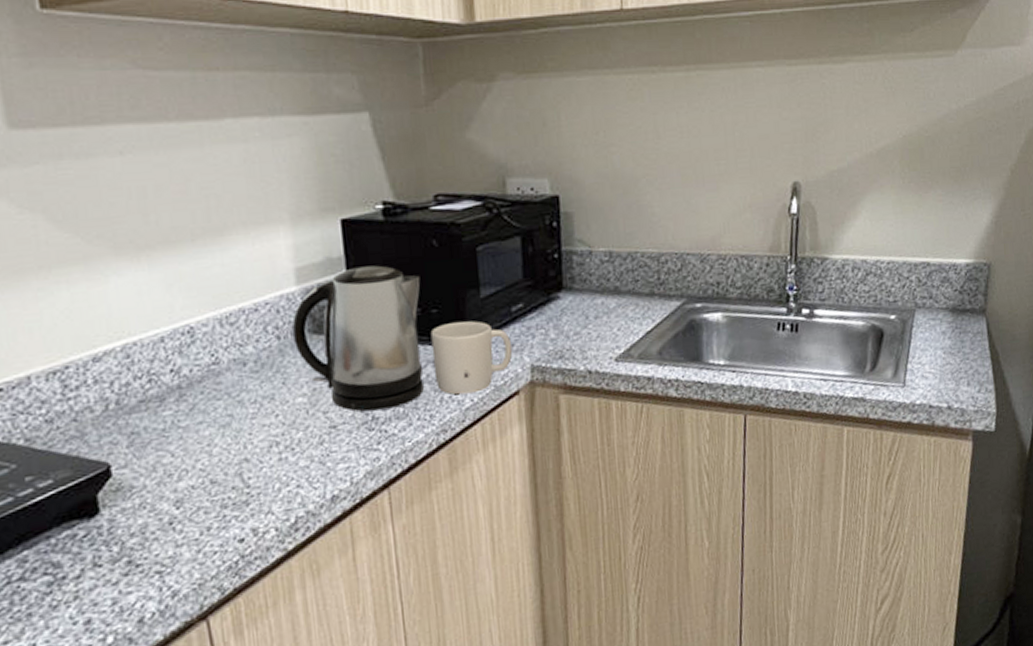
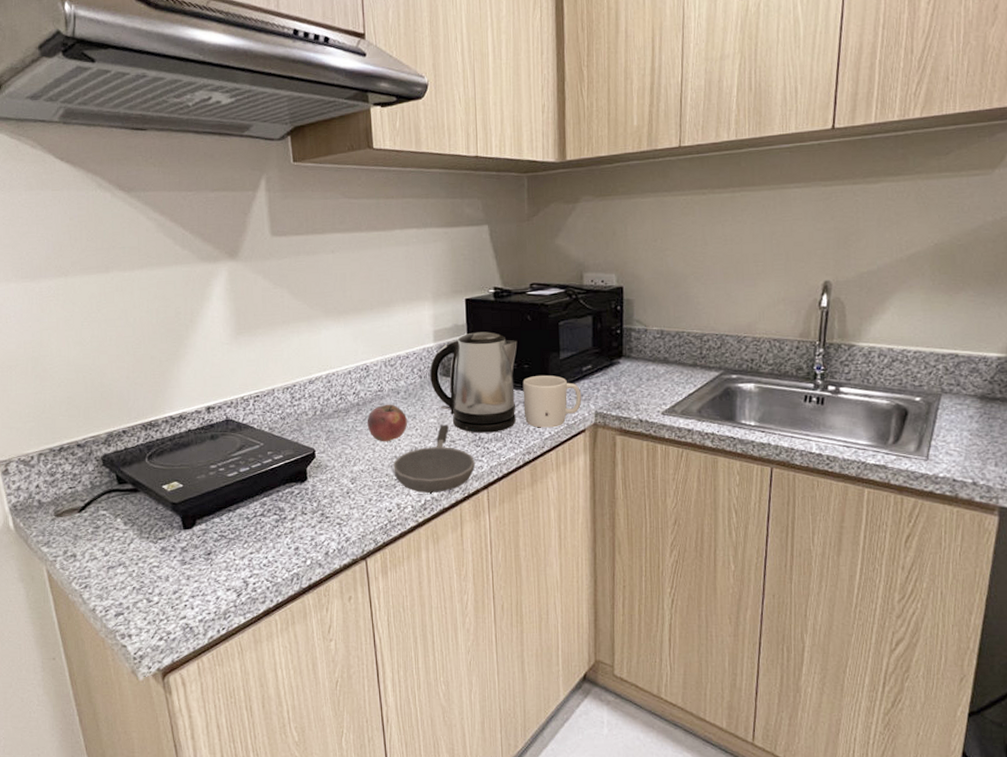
fruit: none [195,381,263,440] -> present [367,404,408,442]
frying pan: none [243,403,369,508] -> present [393,424,475,494]

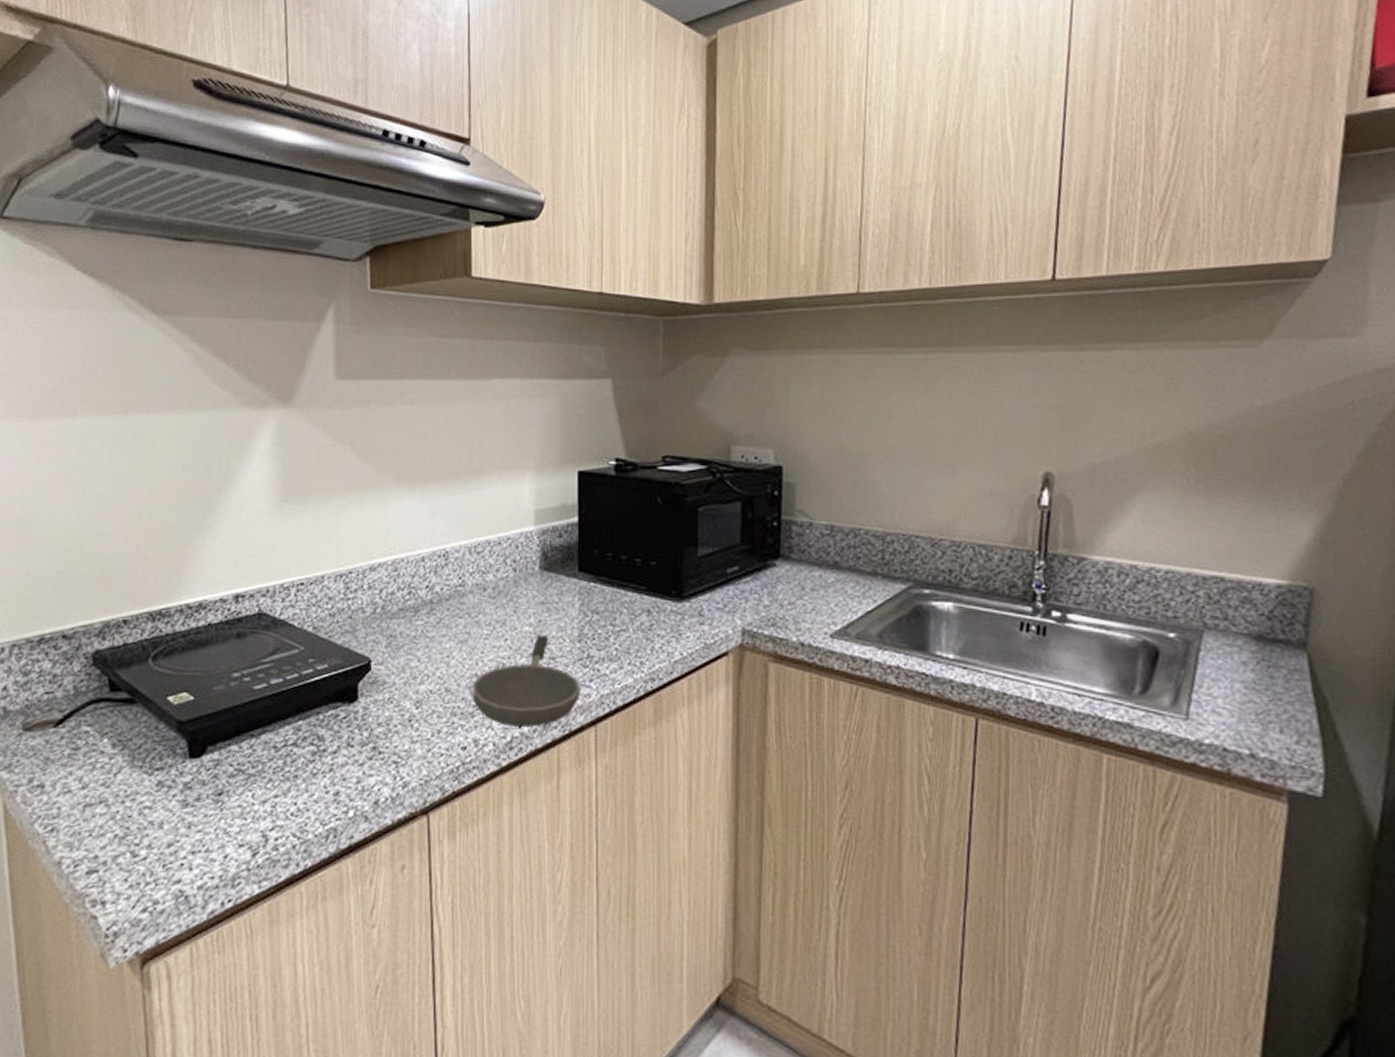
fruit: present [367,404,408,442] -> none [441,603,495,655]
kettle: present [429,332,517,433] -> none [526,515,643,650]
mug: present [522,375,582,428] -> none [648,575,725,647]

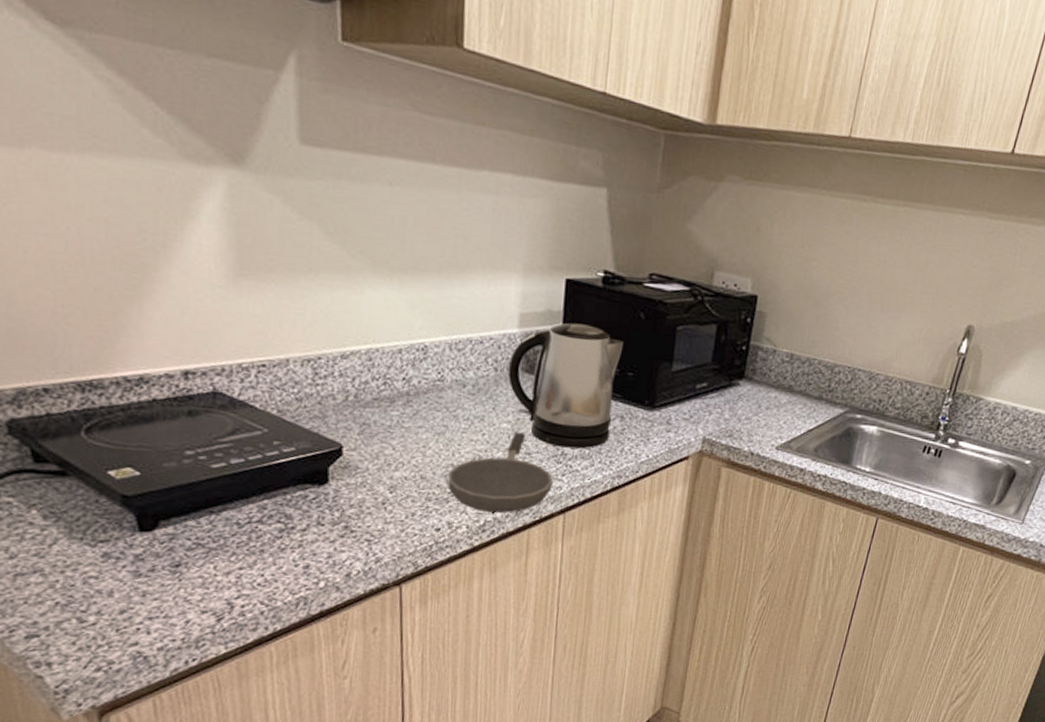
kettle: none [526,515,643,650] -> present [507,322,624,449]

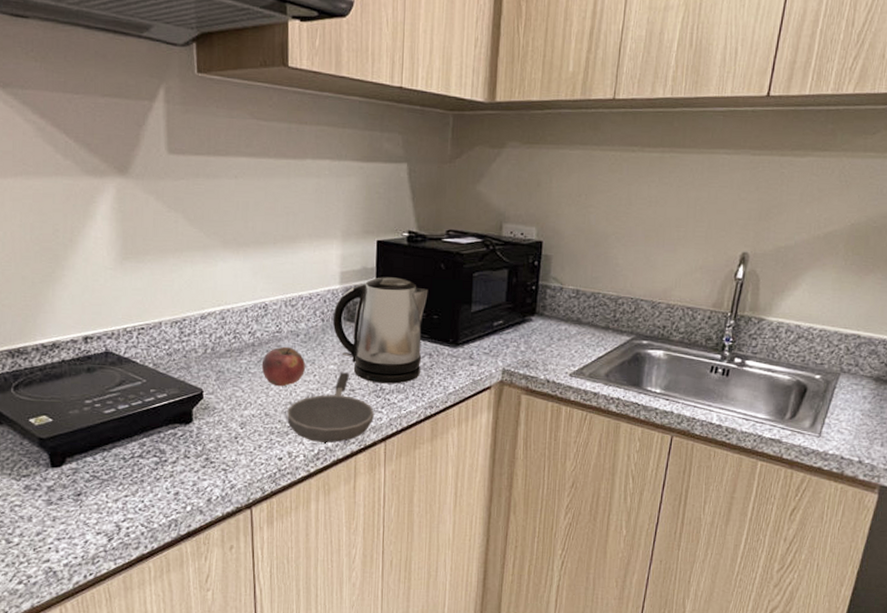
fruit: none [417,398,473,446] -> present [261,346,306,387]

